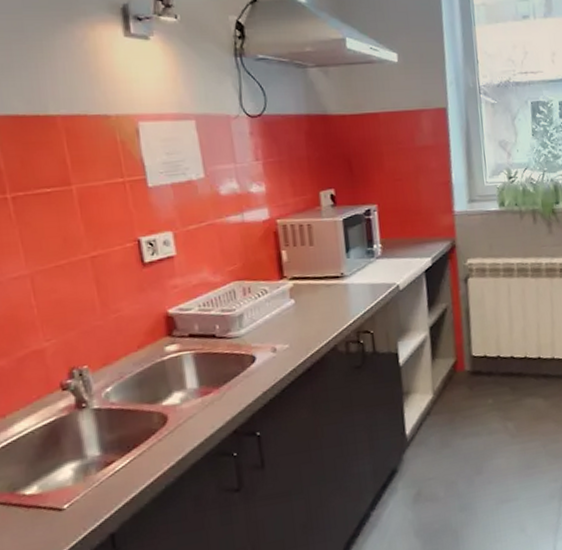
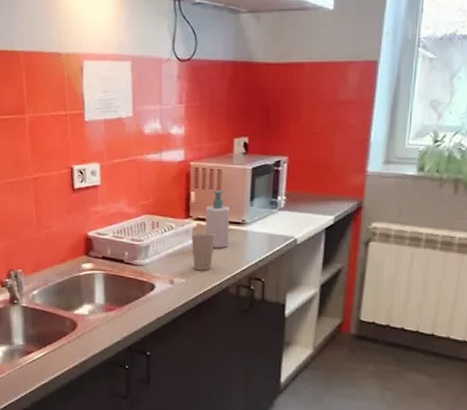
cup: none [288,292,316,333] -> present [191,233,215,271]
soap bottle: none [300,246,330,307] -> present [204,191,230,249]

